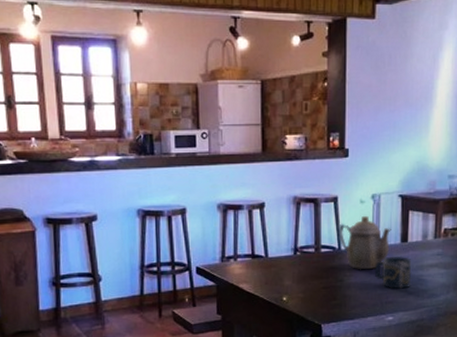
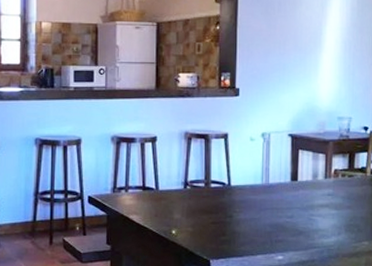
teapot: present [338,215,391,270] -> none [228,153,281,207]
cup: present [374,256,412,289] -> none [264,194,302,228]

